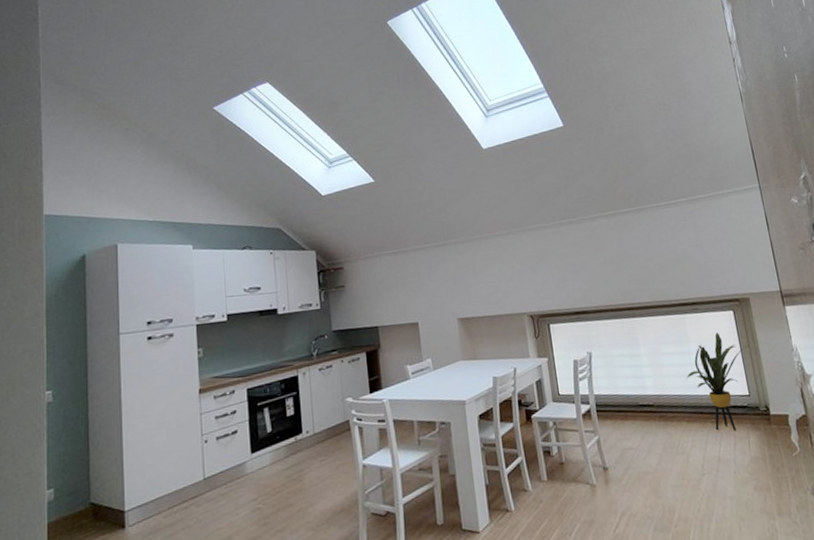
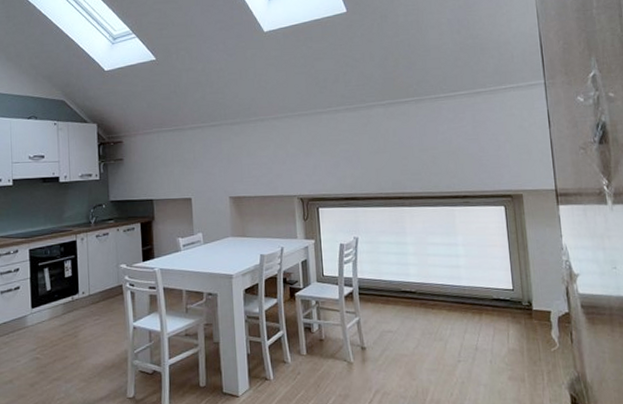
house plant: present [686,332,749,431] -> none [451,226,517,323]

